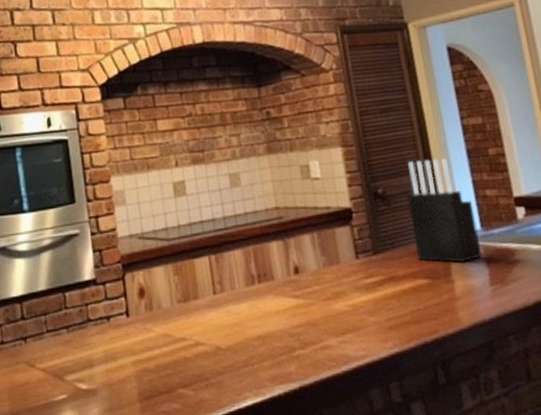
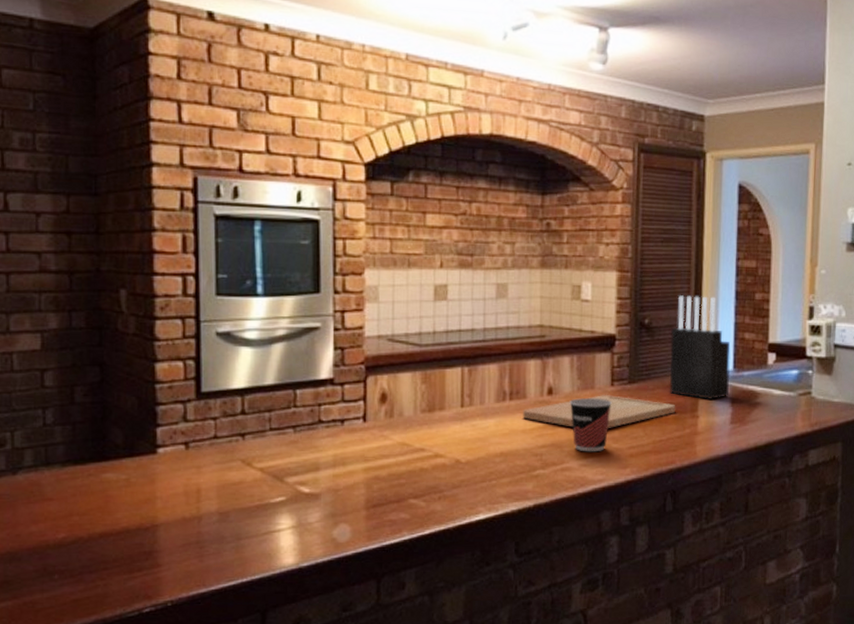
cutting board: none [273,268,429,305] -> present [523,395,676,428]
cup: none [317,272,363,328] -> present [569,398,612,452]

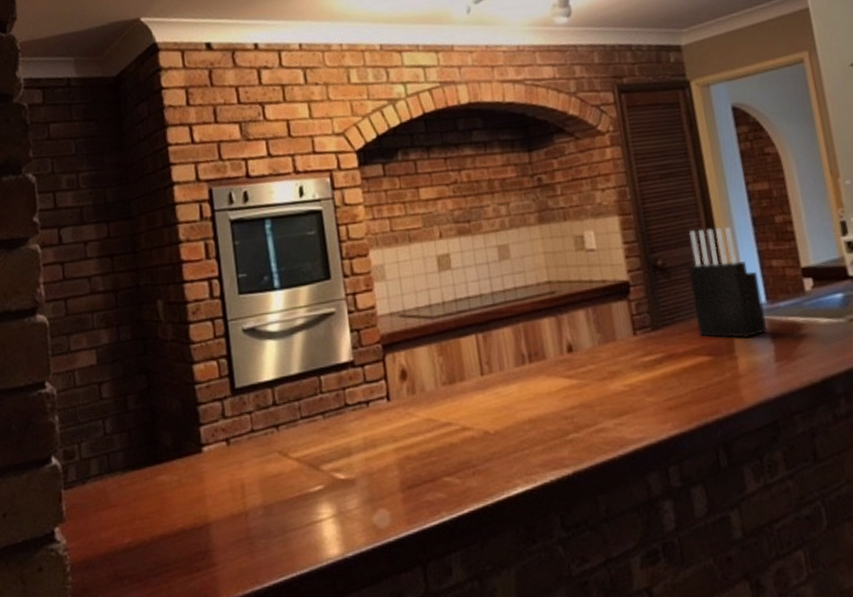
cutting board: present [523,395,676,428] -> none [545,345,711,385]
cup: present [569,398,612,452] -> none [592,350,640,410]

